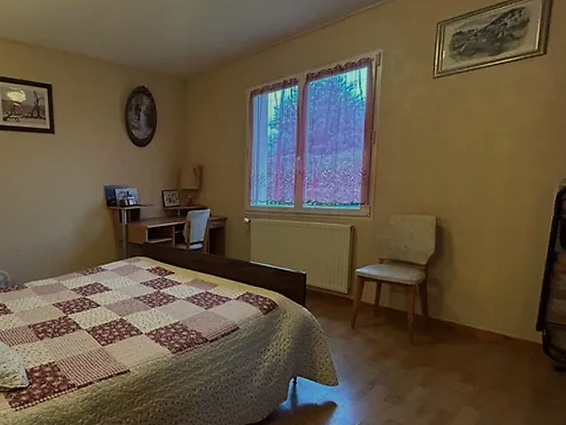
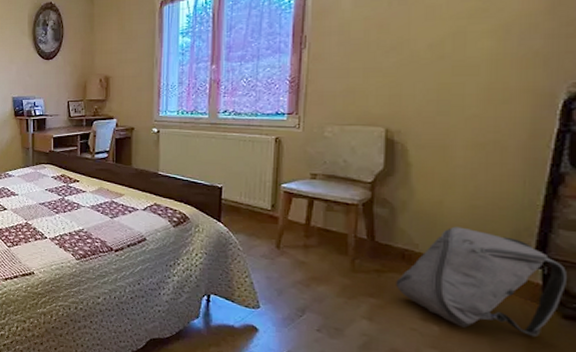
backpack: none [443,300,558,388] -> present [396,226,566,338]

